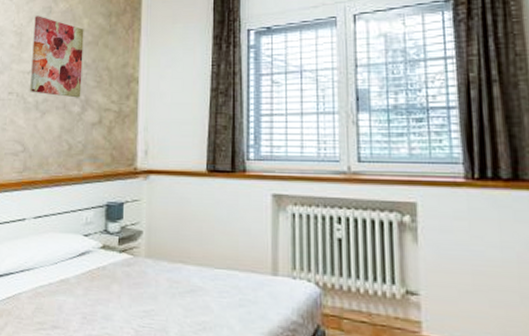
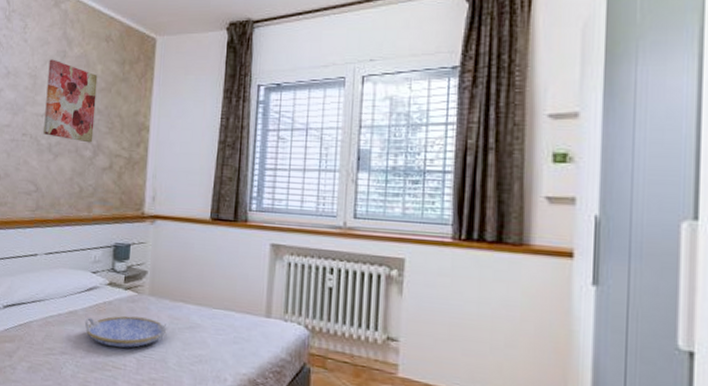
serving tray: none [77,281,168,318] -> present [84,316,169,348]

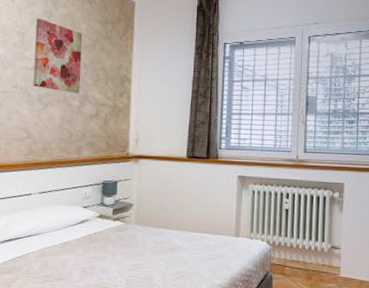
serving tray: present [84,316,169,348] -> none [78,243,153,271]

